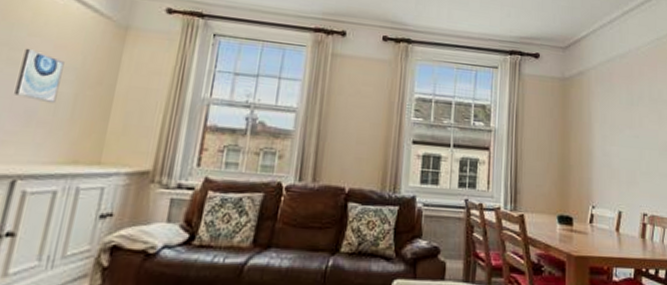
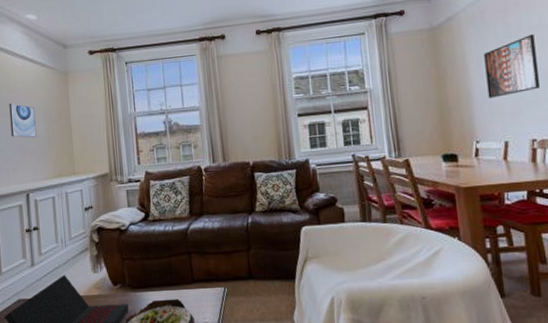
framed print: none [608,106,654,163] -> present [484,34,540,98]

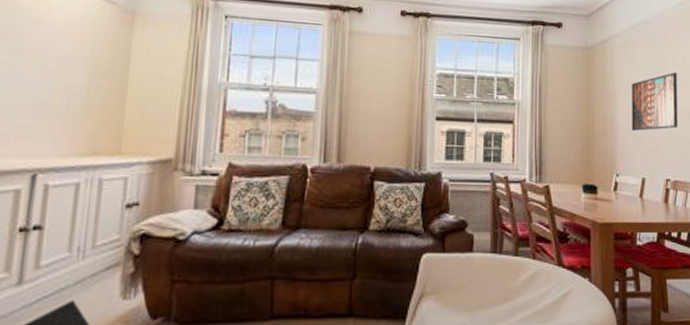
wall art: present [9,102,37,138] -> none [24,38,72,95]

